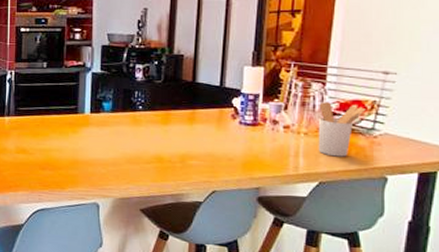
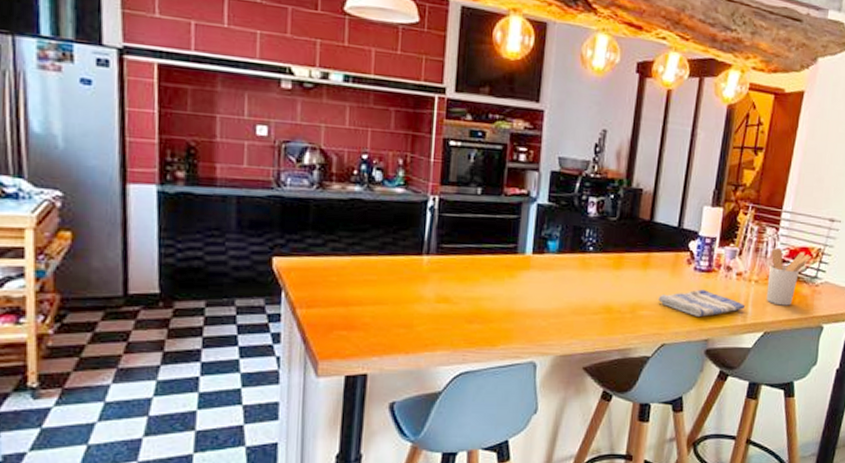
dish towel: none [205,141,296,166] -> present [657,289,746,317]

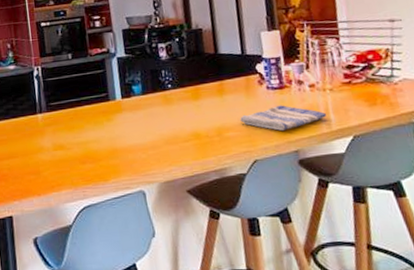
utensil holder: present [766,247,812,306] -> none [337,55,382,109]

